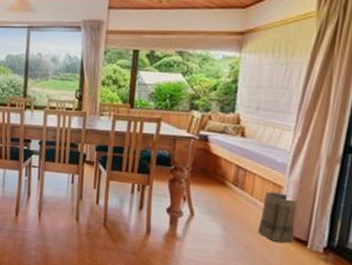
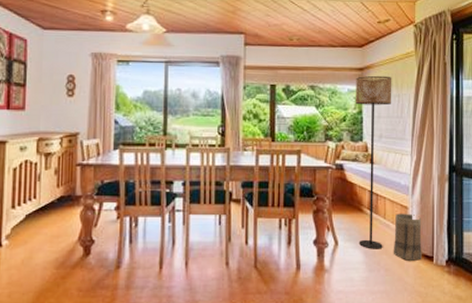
floor lamp: none [217,40,282,226] -> present [356,75,392,249]

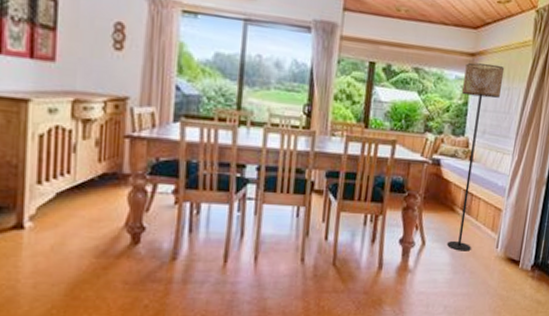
basket: present [393,213,423,262] -> none [480,215,514,265]

